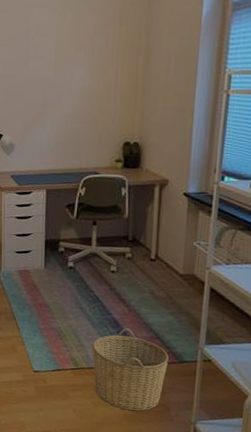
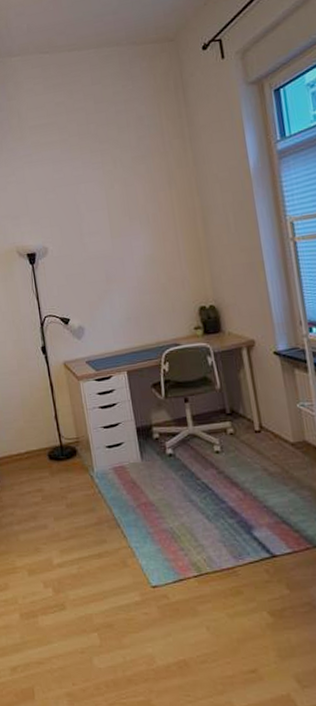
basket: present [92,328,169,411] -> none [211,516,303,617]

